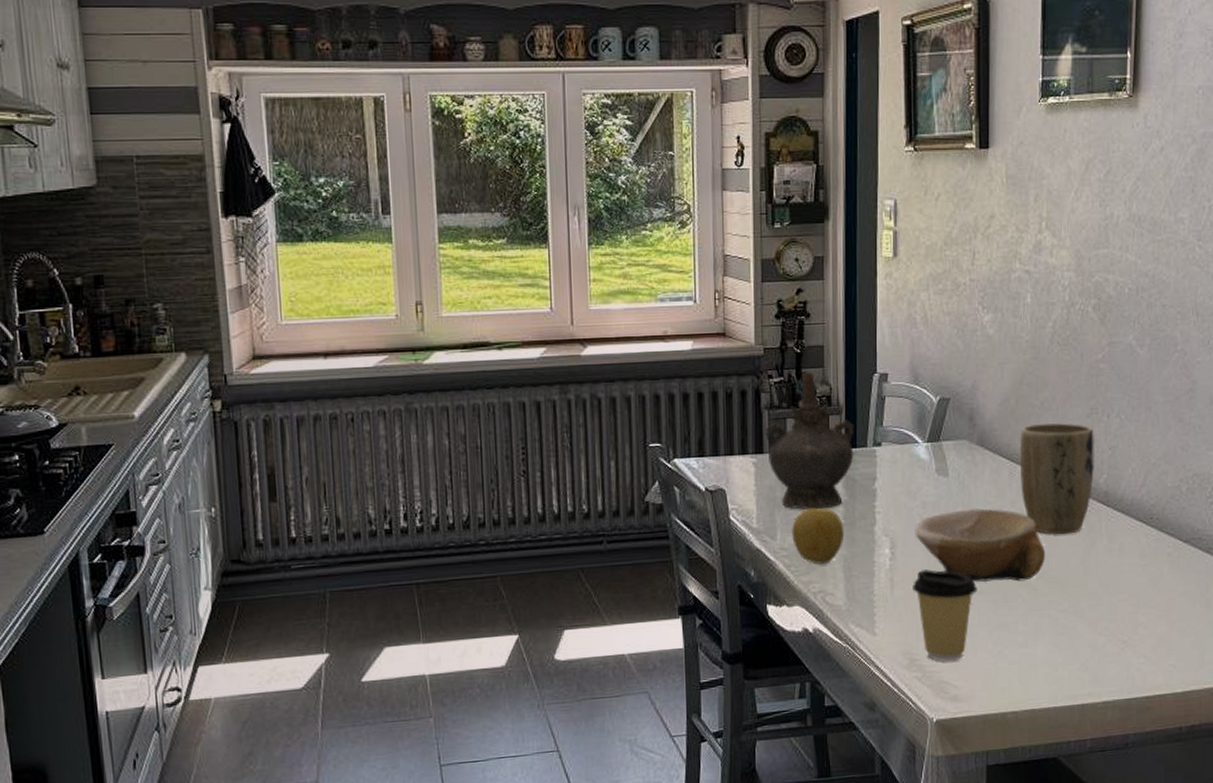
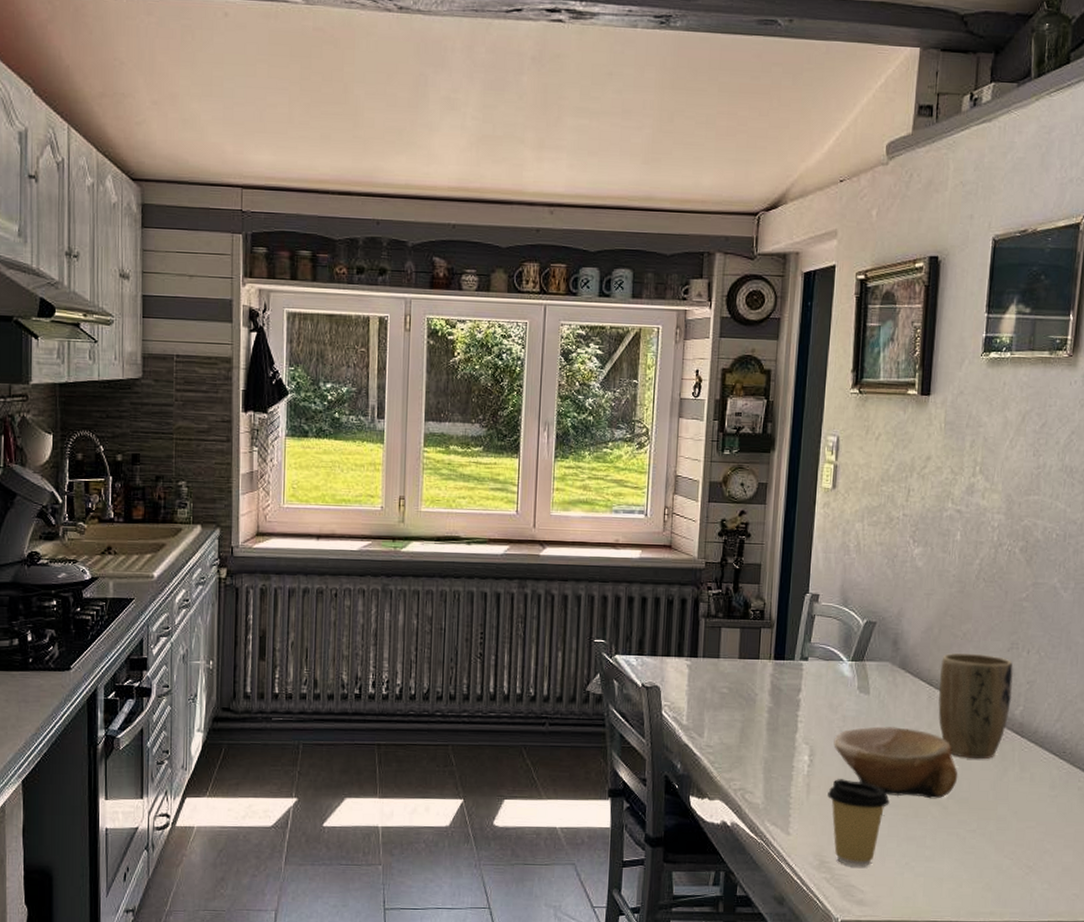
ceremonial vessel: present [765,372,855,510] -> none [701,586,785,714]
fruit: present [792,507,845,564] -> none [718,711,768,764]

